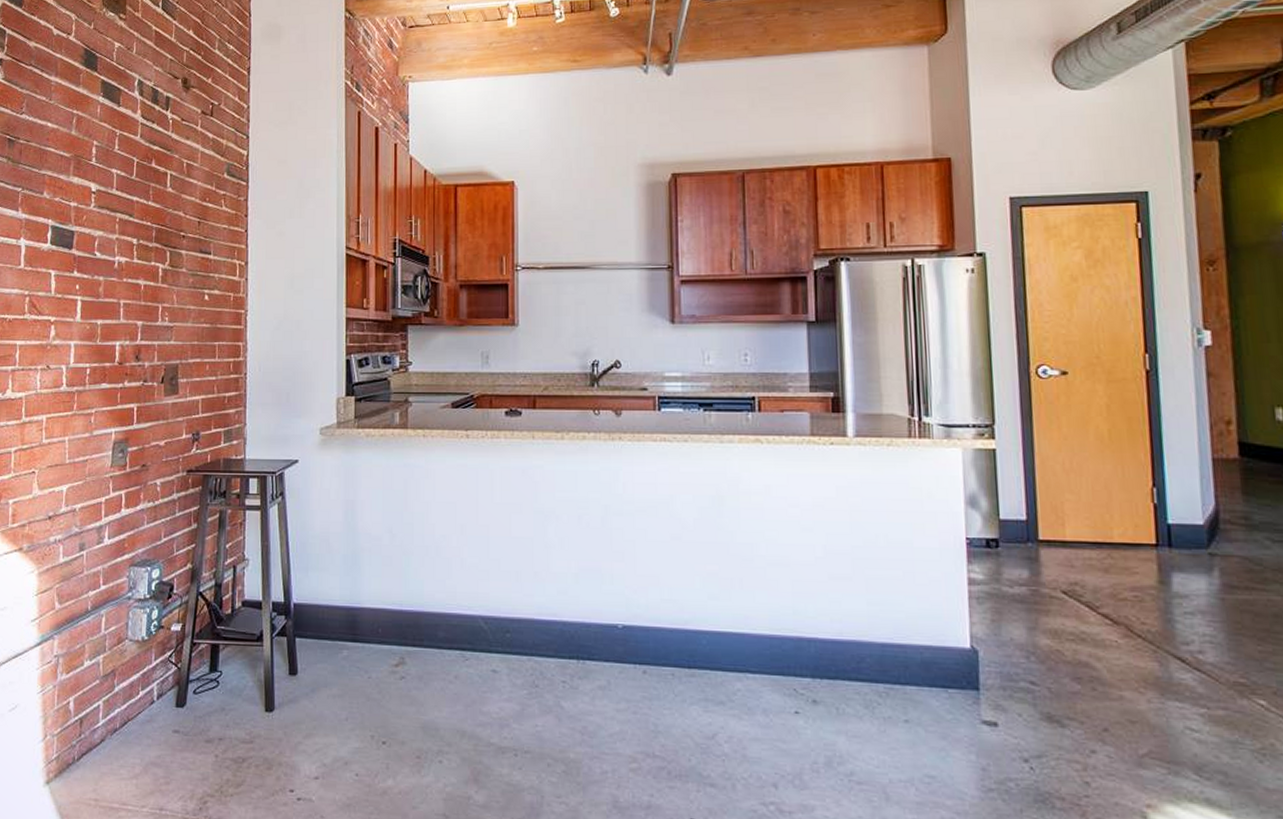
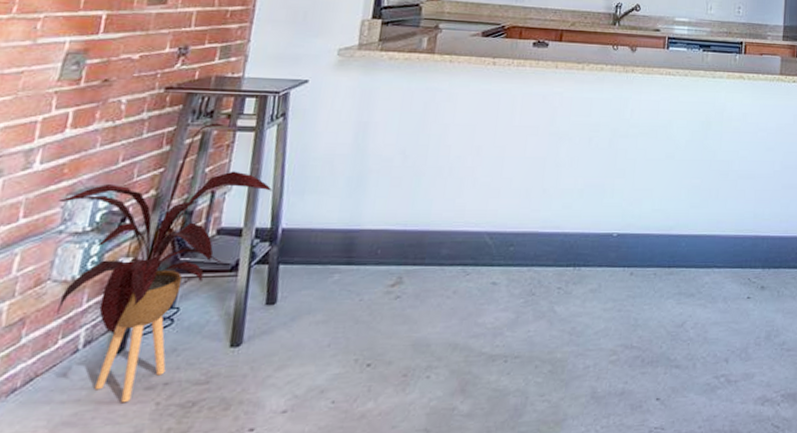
house plant: none [124,502,282,752] -> present [57,123,273,403]

